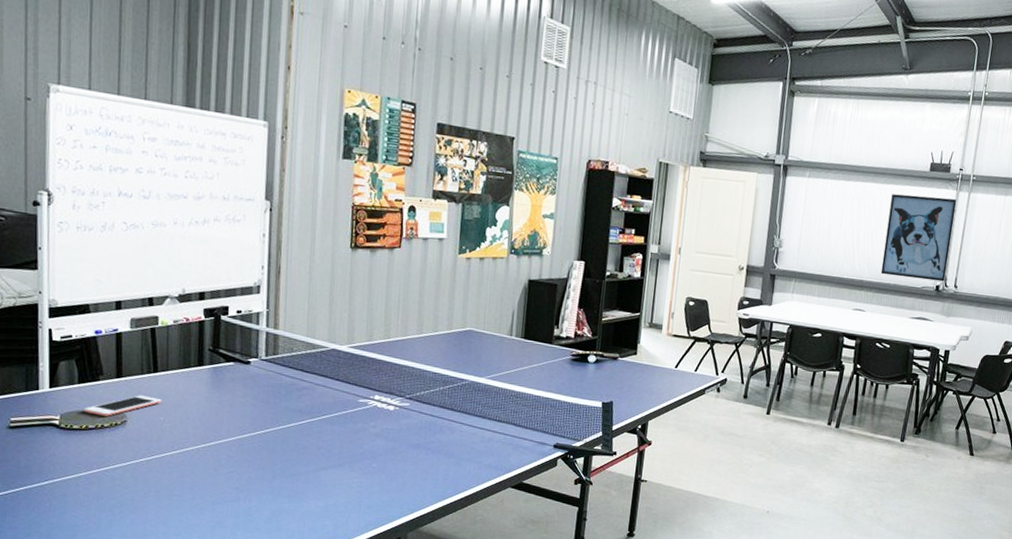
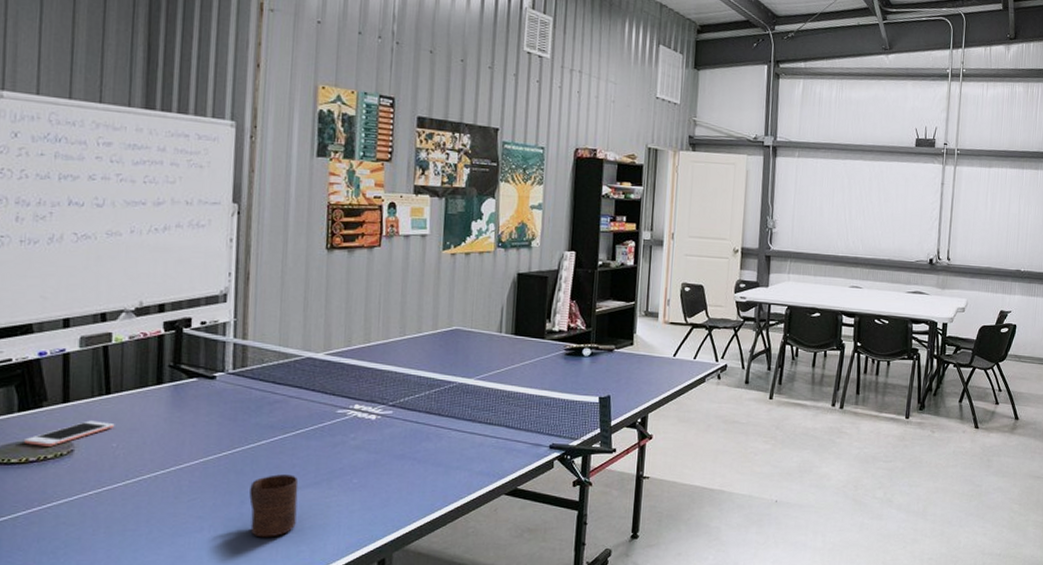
cup: none [280,455,324,511] -> present [249,474,299,538]
wall art: present [880,194,957,282] -> none [874,170,944,255]

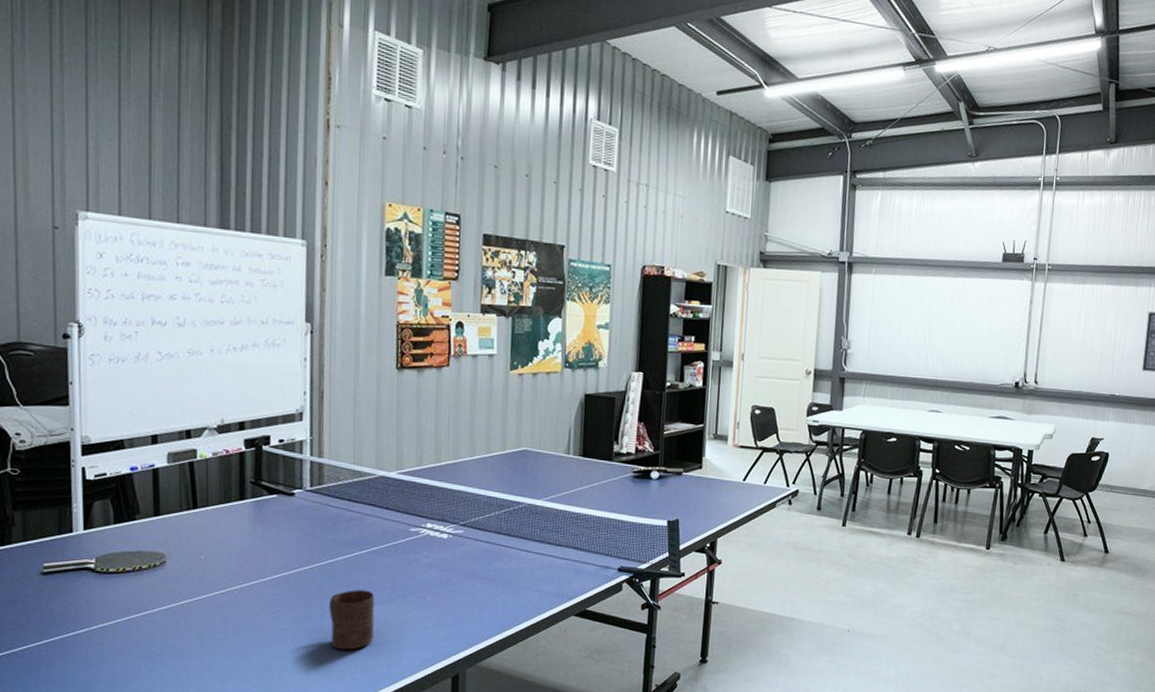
cell phone: present [25,420,115,446] -> none [121,533,202,557]

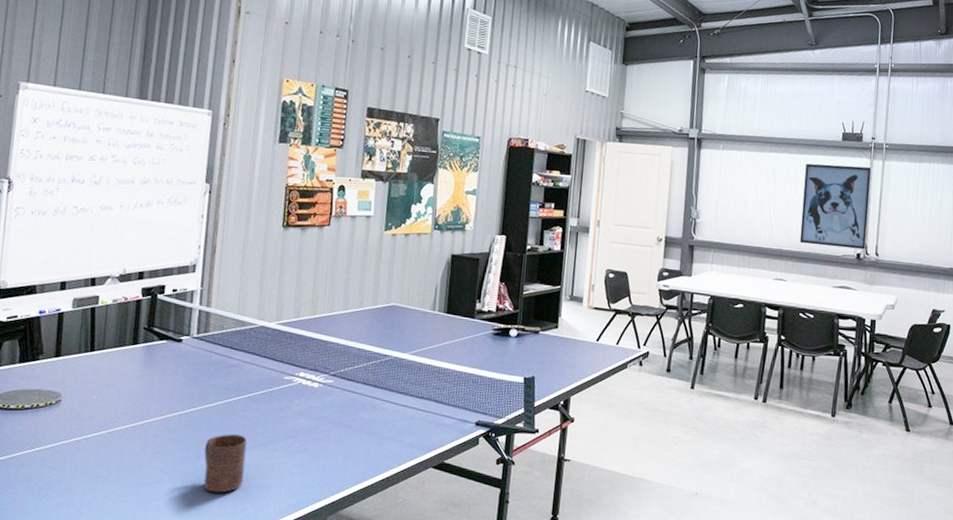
wall art: none [956,287,1033,378] -> present [799,163,872,250]

